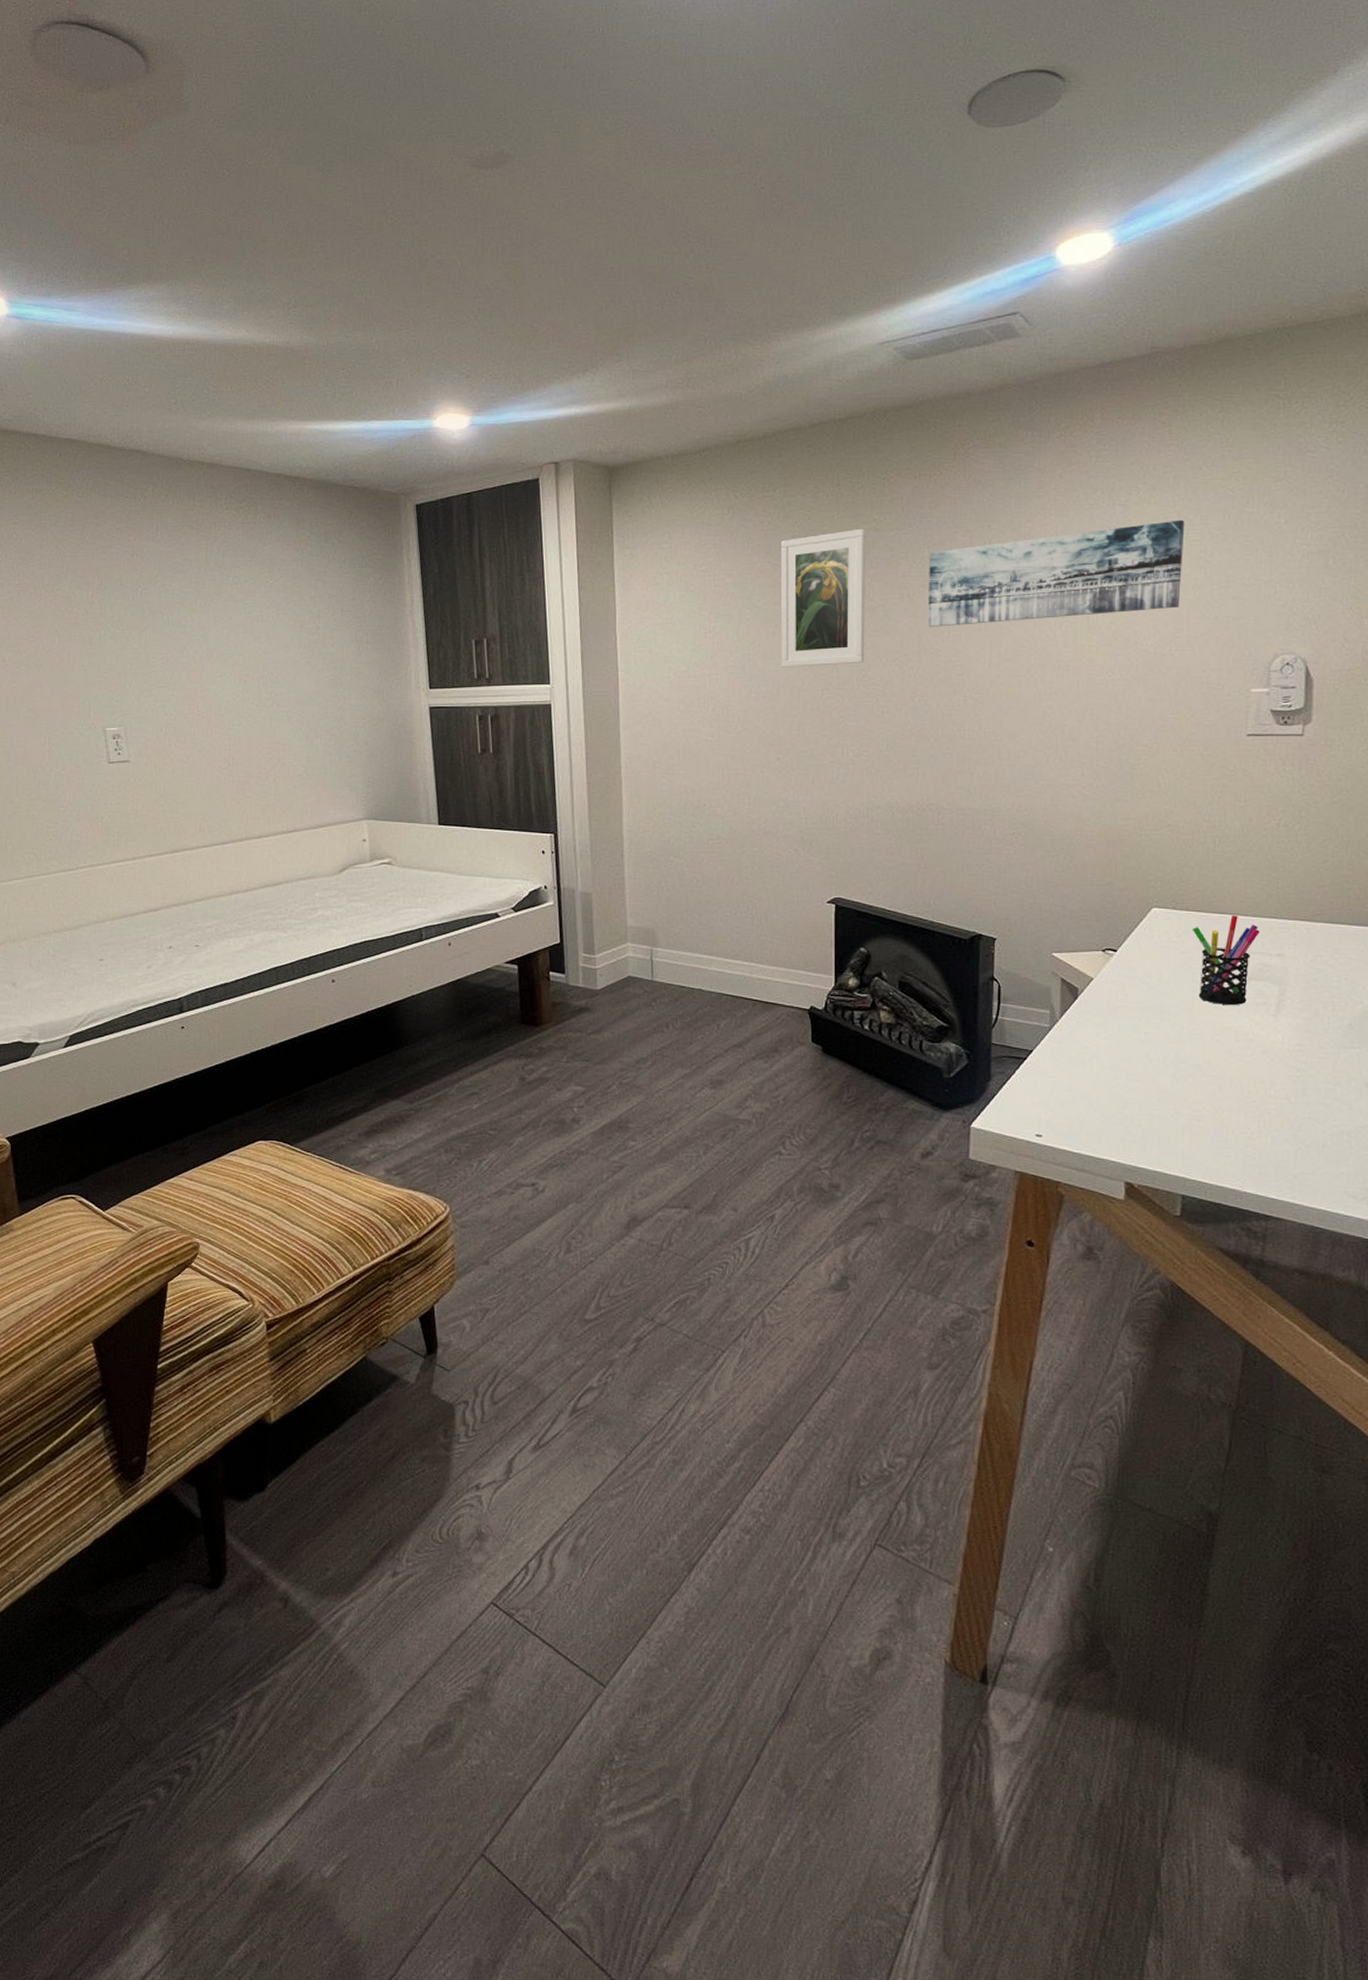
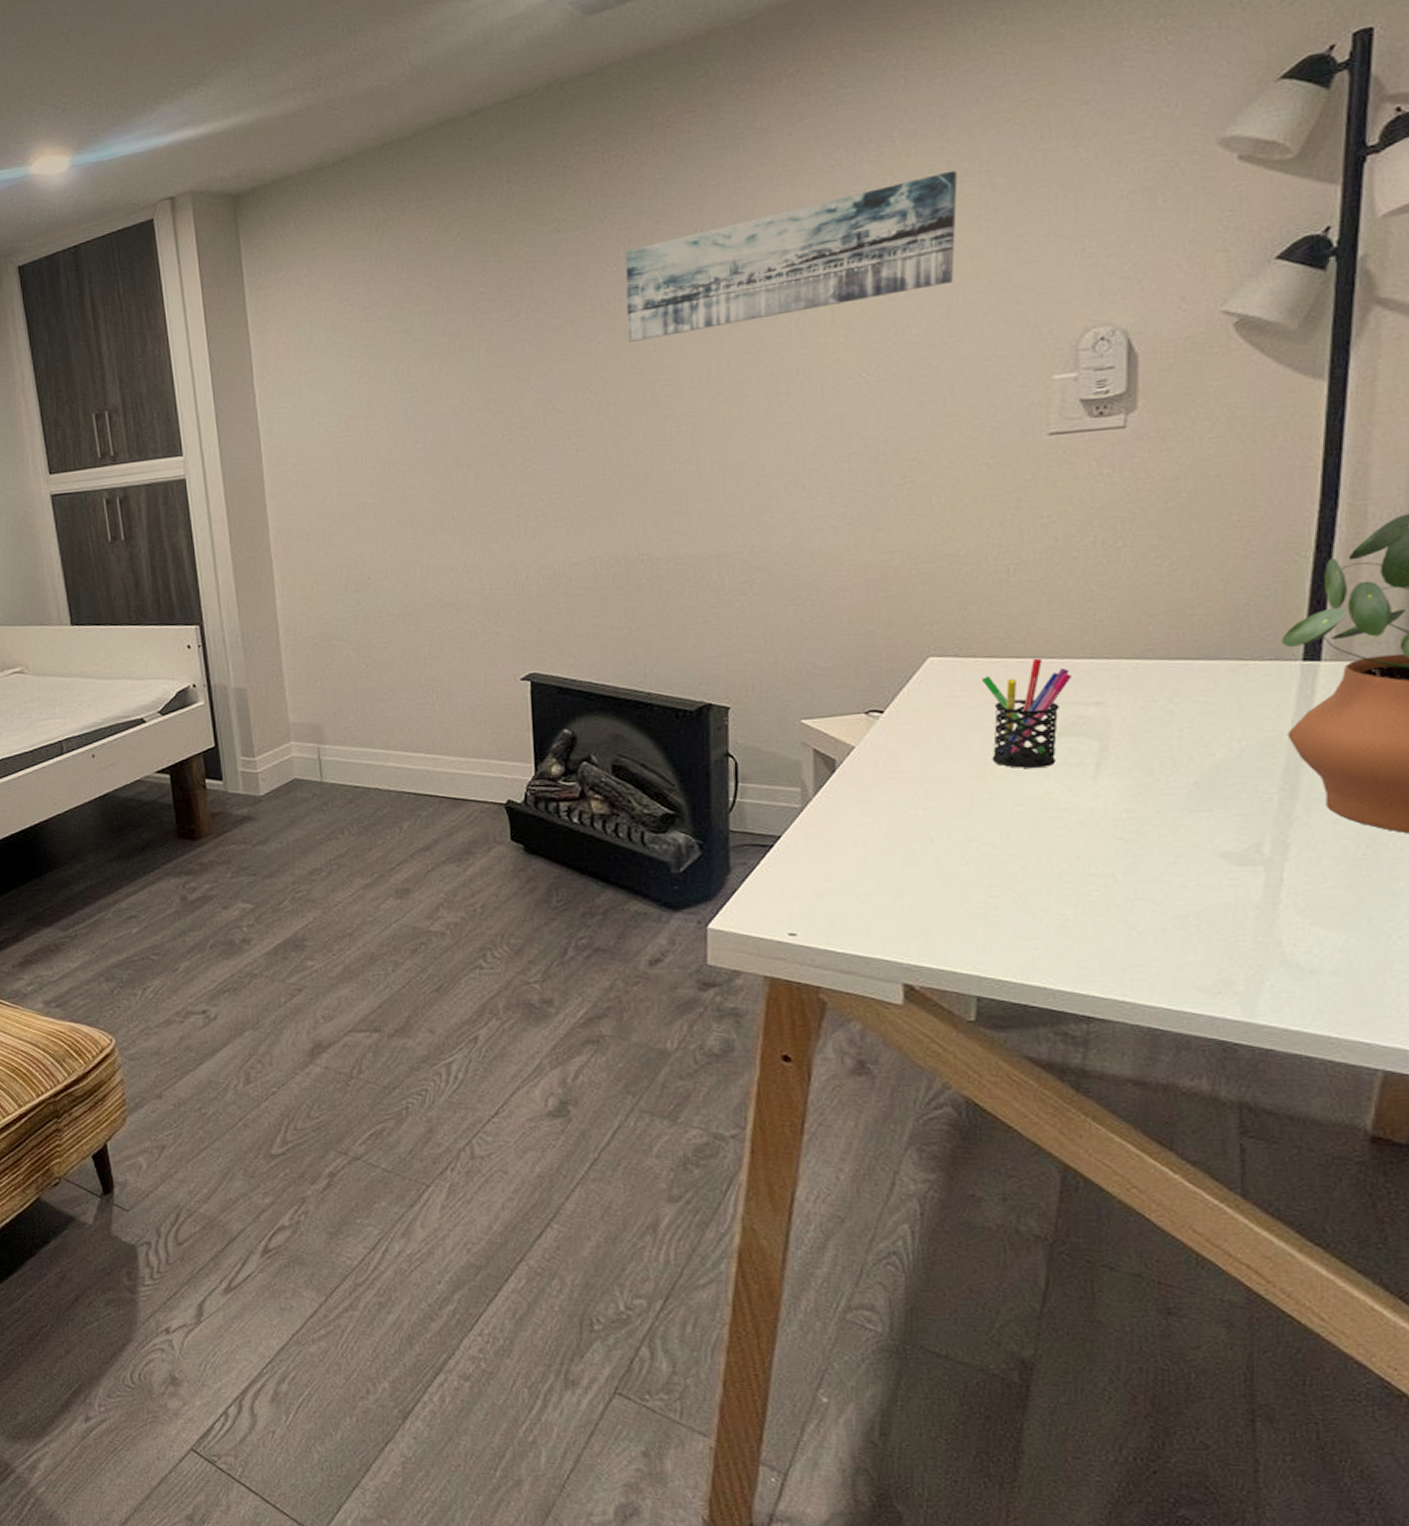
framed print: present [780,528,866,667] -> none [442,231,551,409]

